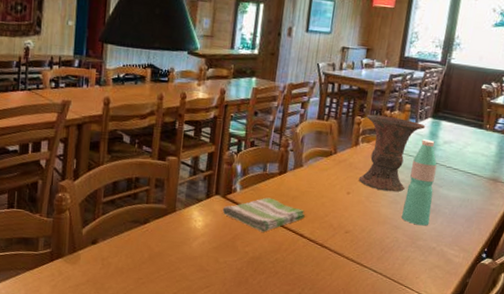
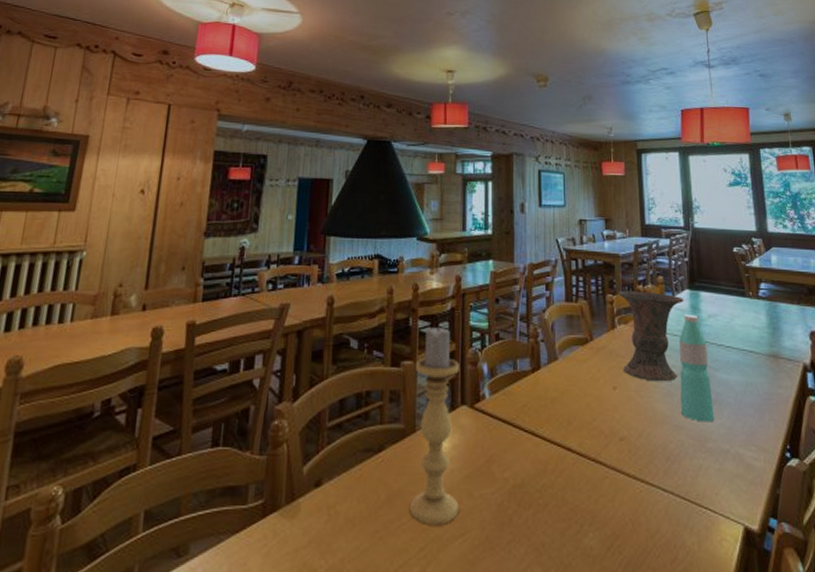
candle holder: none [167,129,217,279] -> present [409,325,459,526]
dish towel: present [222,197,305,232] -> none [471,402,569,449]

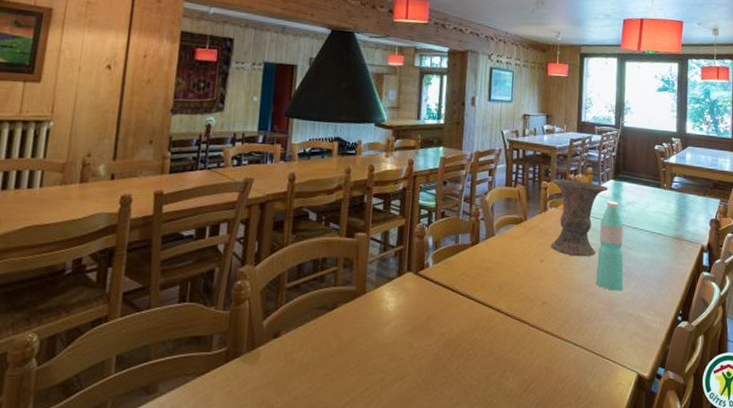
candle holder: present [409,325,459,526] -> none [357,202,408,371]

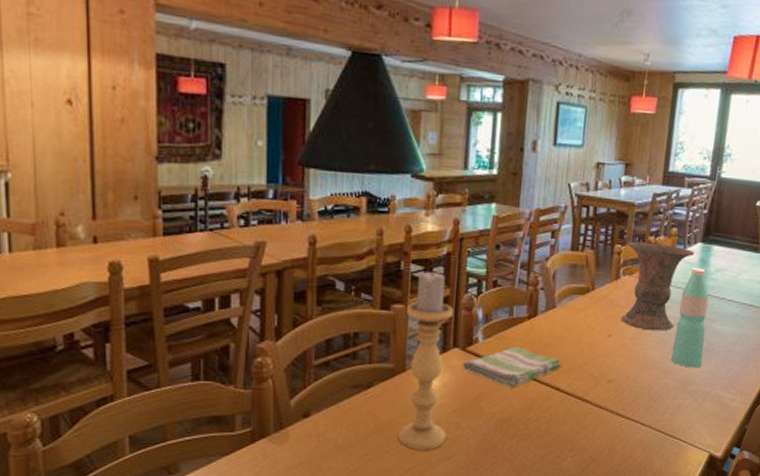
candle holder: none [357,202,408,371] -> present [398,269,453,451]
dish towel: none [415,271,500,310] -> present [462,346,561,388]

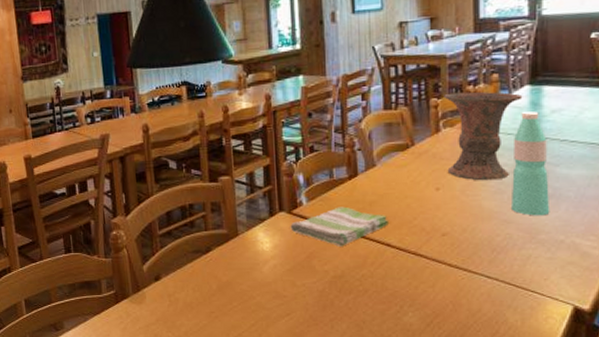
candle holder: present [398,269,453,451] -> none [232,142,284,308]

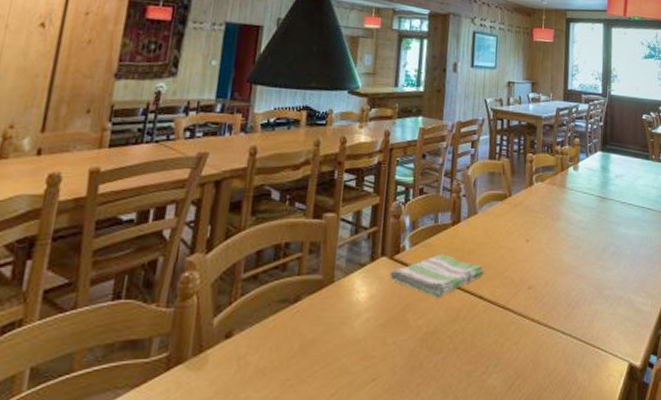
vase: present [444,91,523,181] -> none [536,150,596,236]
water bottle: present [512,111,550,216] -> none [585,174,613,272]

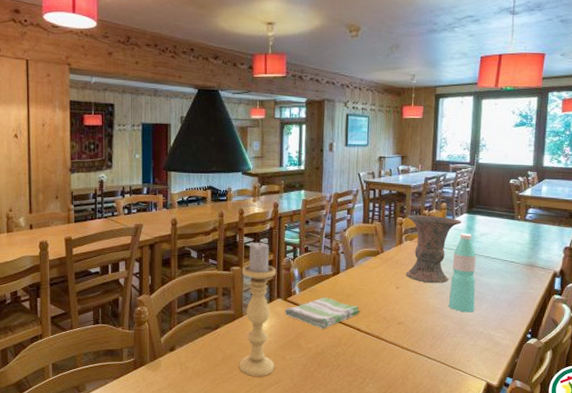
candle holder: none [322,178,382,372] -> present [239,240,276,377]
vase: none [536,150,596,236] -> present [405,214,462,284]
water bottle: none [585,174,613,272] -> present [449,233,476,313]

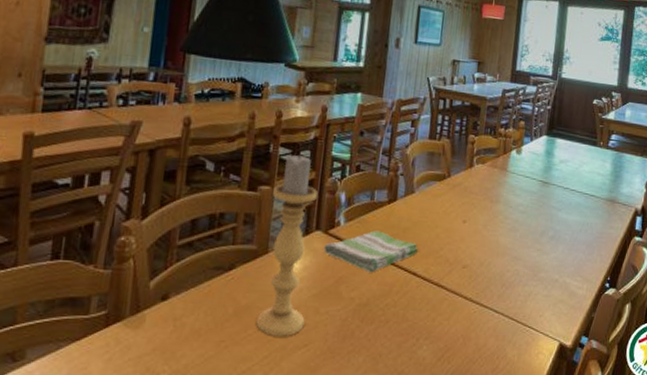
vase: present [405,214,462,284] -> none [474,132,541,219]
water bottle: present [449,233,476,313] -> none [521,159,555,255]

